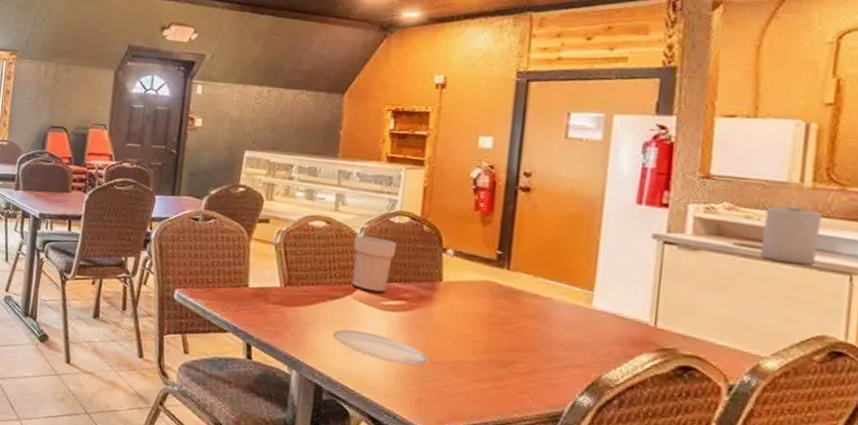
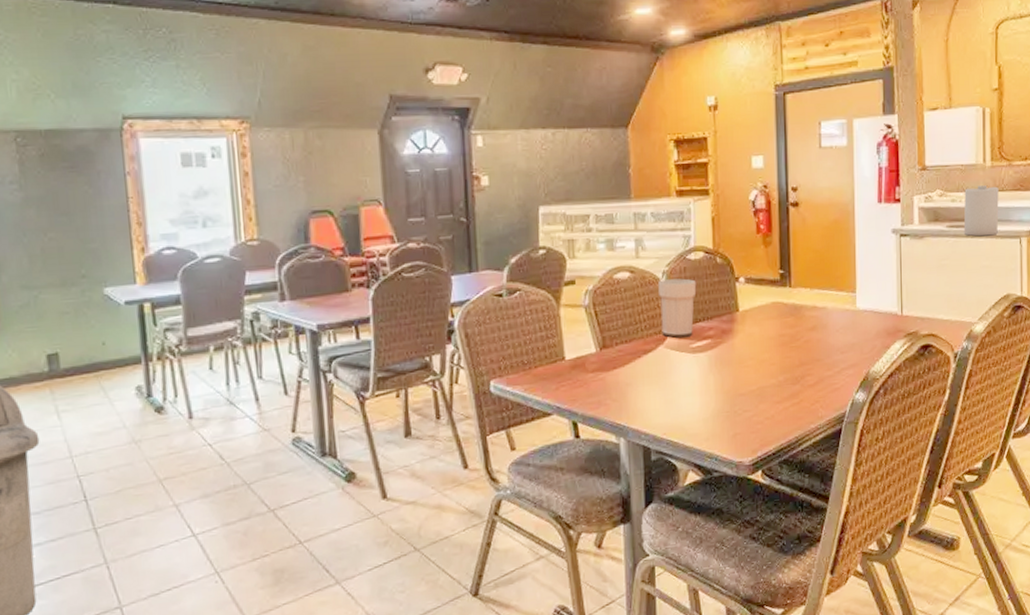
plate: present [332,329,428,366] -> none [652,379,737,406]

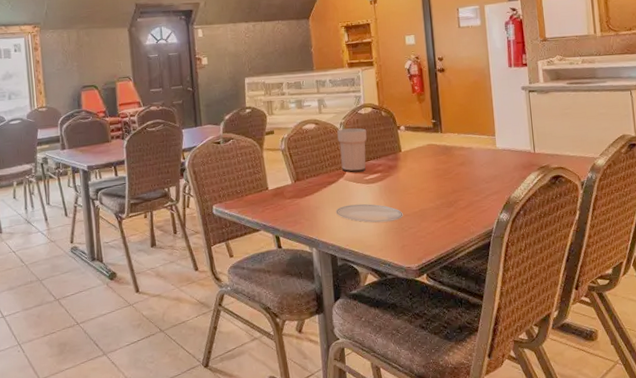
plate: none [652,379,737,406] -> present [336,203,403,224]
paper towel holder: present [963,185,999,237] -> none [580,51,611,91]

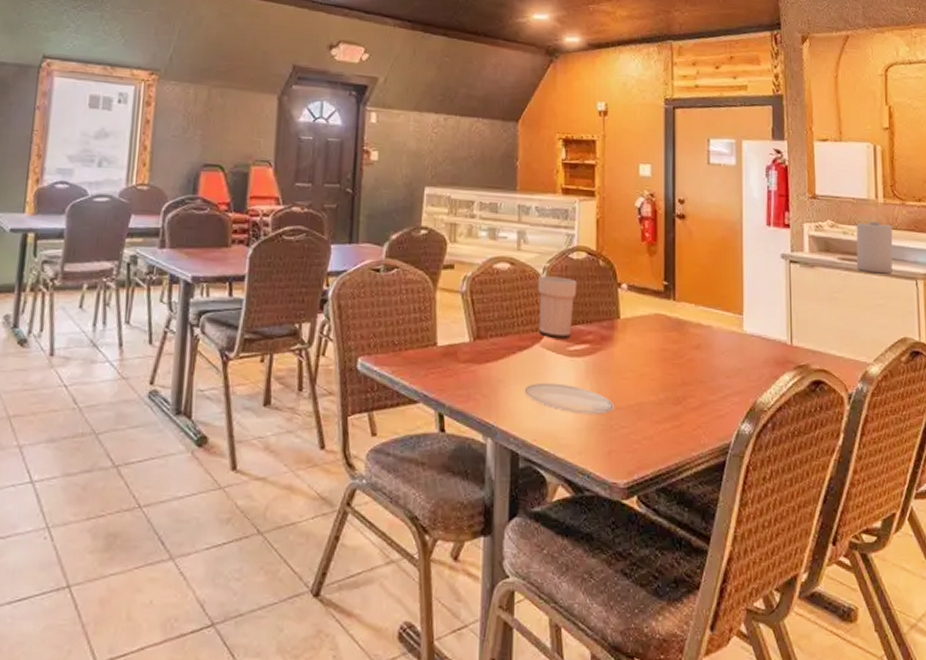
paper towel holder: none [580,51,611,91] -> present [856,221,893,274]

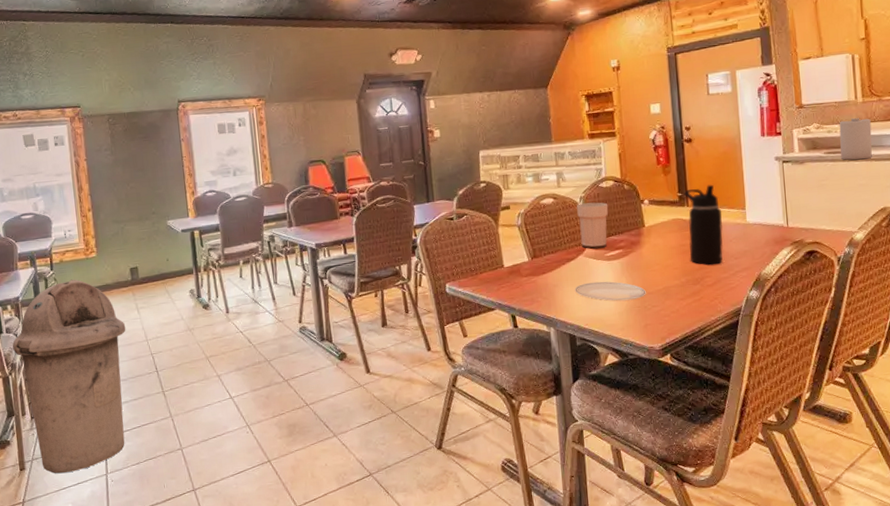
water bottle: none [671,276,715,382] -> present [684,184,723,266]

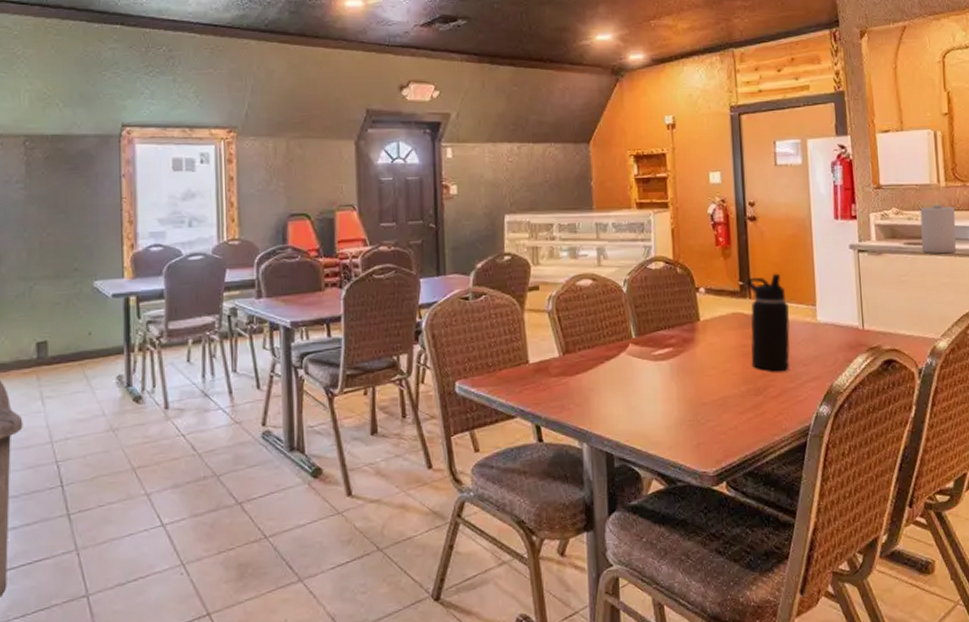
plate: present [575,281,646,302] -> none [614,386,699,414]
cup: present [577,202,609,249] -> none [620,287,658,345]

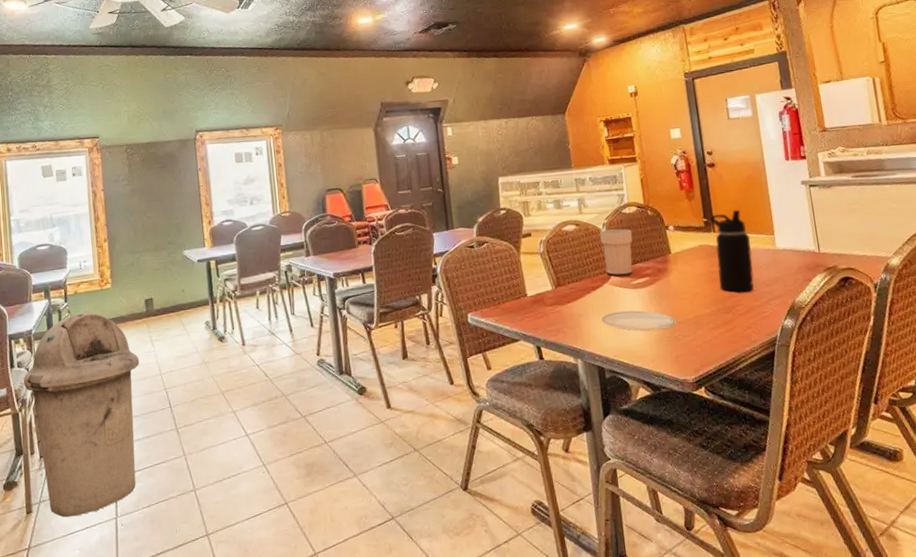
plate: none [614,386,699,414] -> present [601,310,676,332]
cup: none [620,287,658,345] -> present [600,228,633,277]
paper towel holder: present [920,205,956,254] -> none [864,141,902,184]

